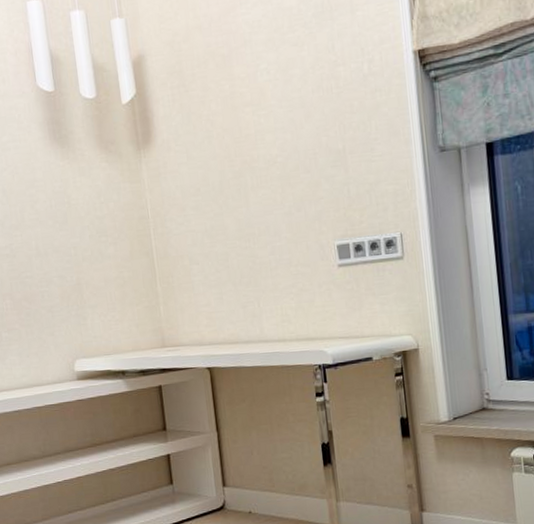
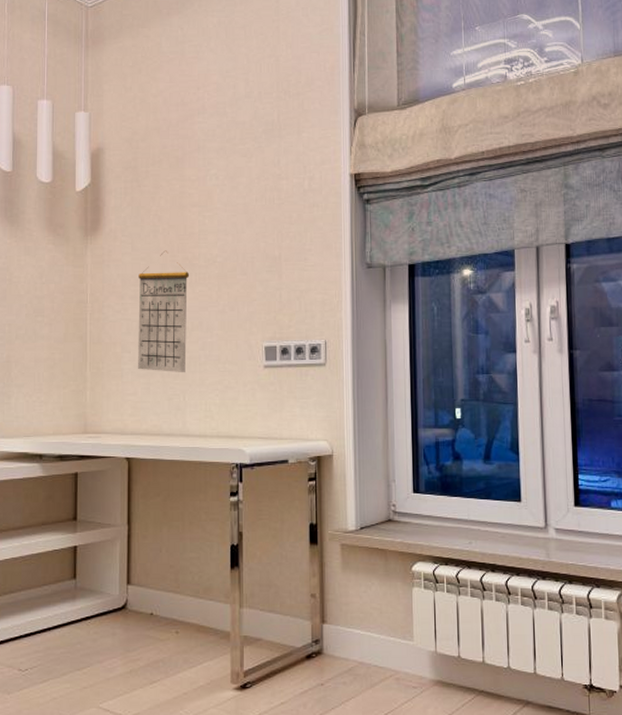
calendar: none [197,156,257,281] -> present [137,250,190,373]

